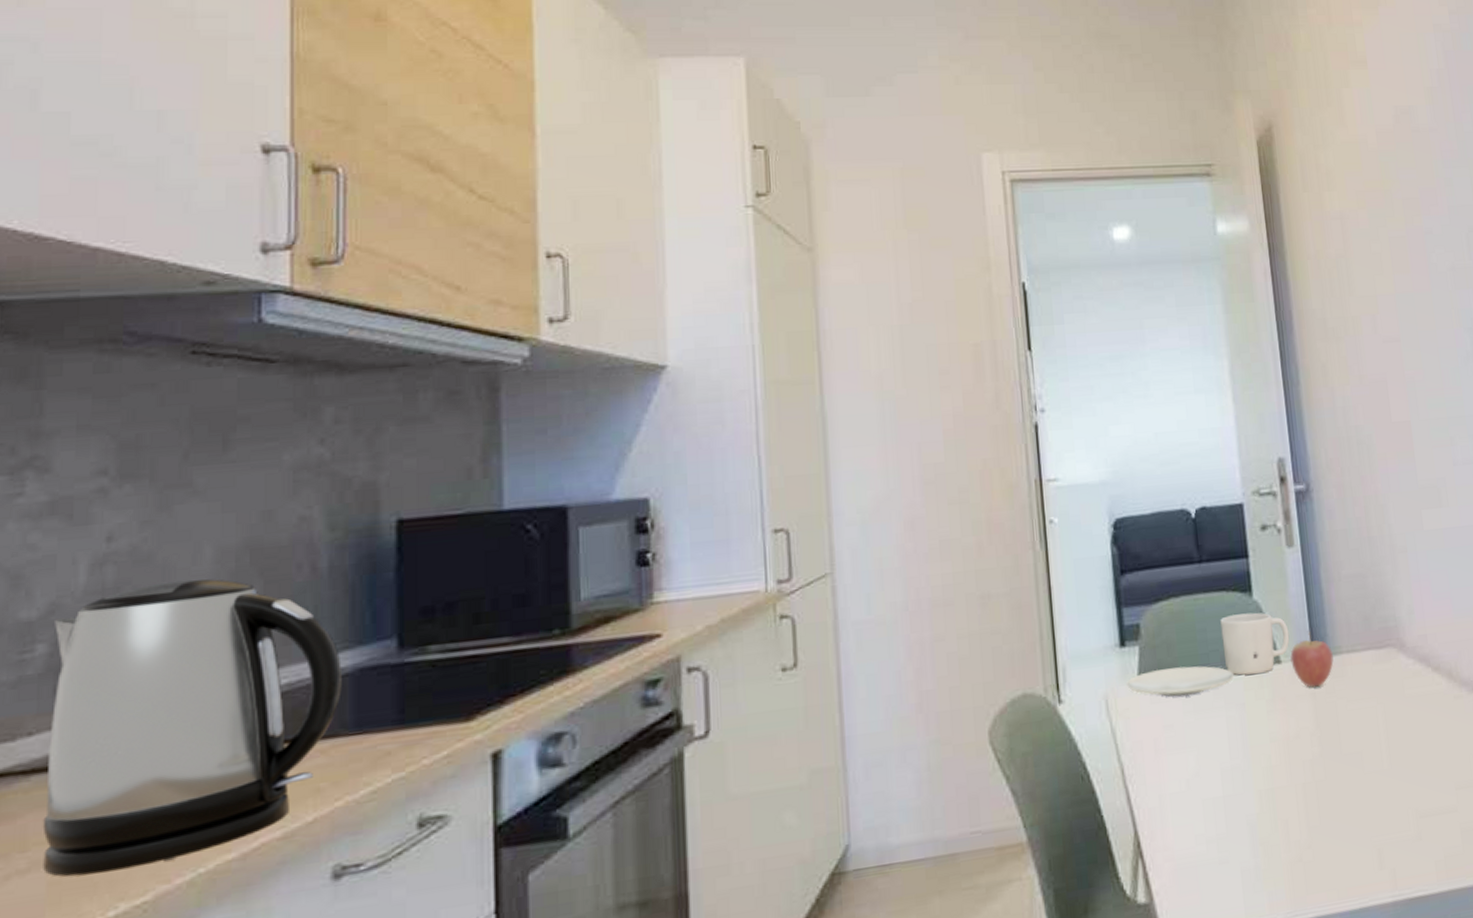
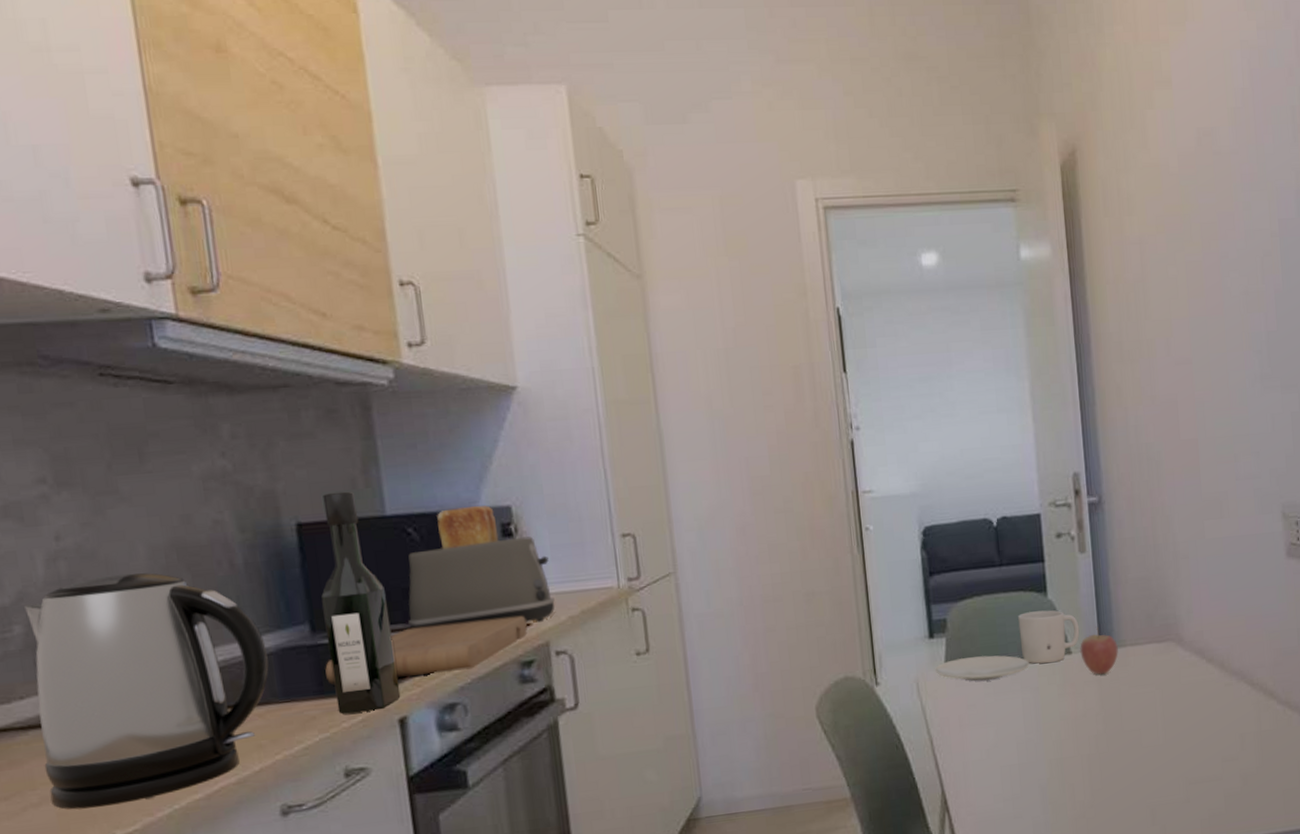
cutting board: none [410,626,656,713] -> present [325,616,528,686]
bottle: none [414,482,498,749] -> present [320,491,401,715]
toaster: none [516,498,691,643] -> present [408,505,555,629]

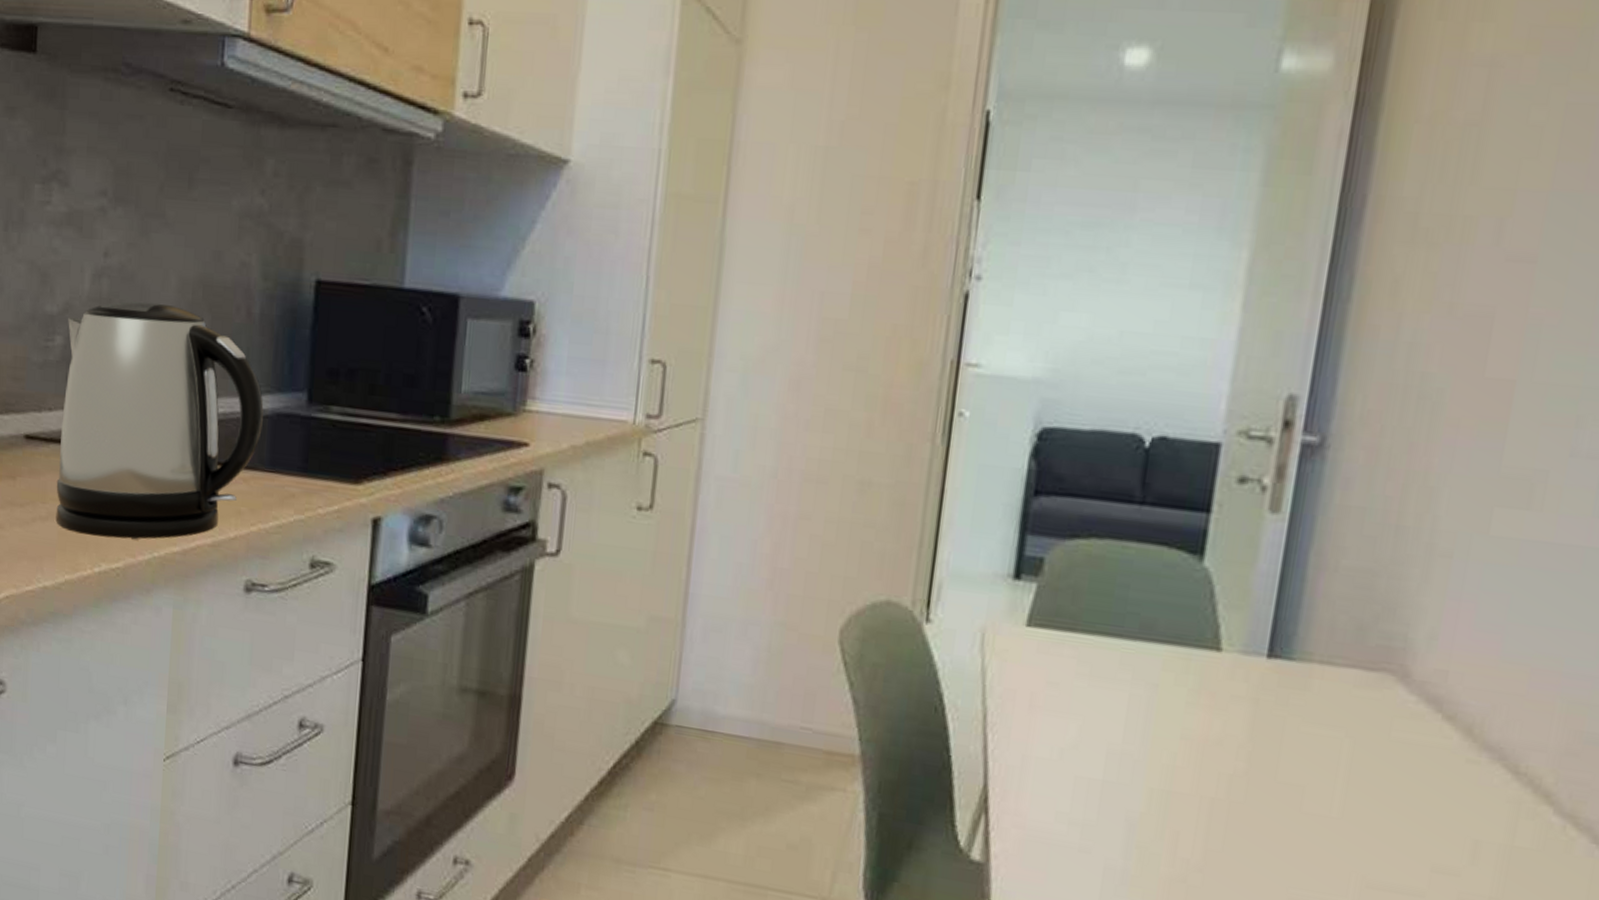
bottle: present [320,491,401,715] -> none [317,251,387,504]
cutting board: present [325,616,528,686] -> none [312,419,524,482]
toaster: present [408,505,555,629] -> none [403,292,563,445]
plate: present [935,655,1030,681] -> none [1012,615,1154,658]
mug: present [1018,610,1080,664] -> none [1144,576,1243,657]
fruit: present [1080,626,1118,675] -> none [1234,622,1299,694]

